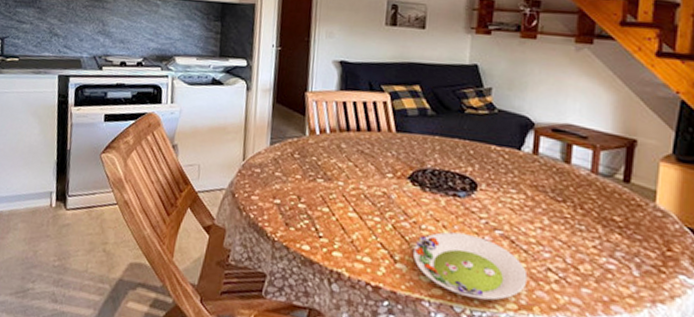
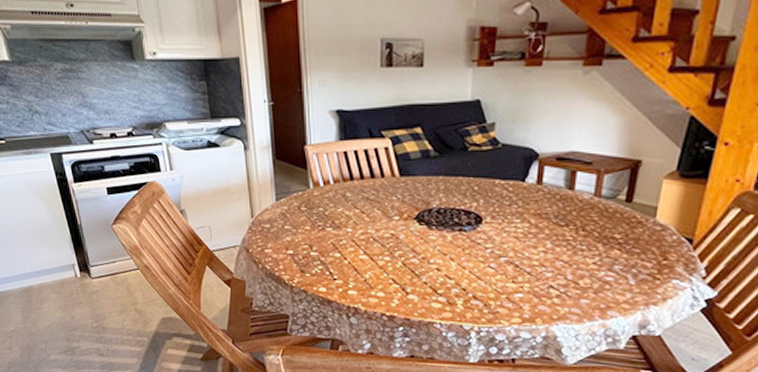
salad plate: present [413,231,528,301] -> none [424,263,531,318]

